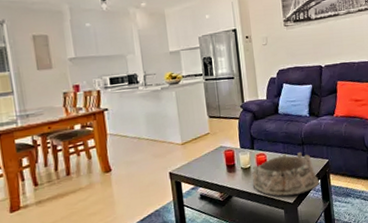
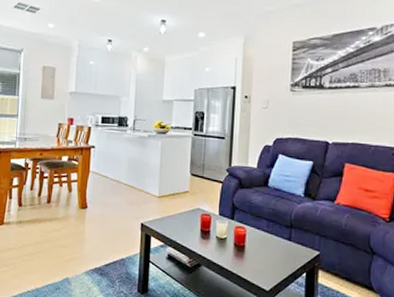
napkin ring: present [252,152,319,197] -> none [225,233,304,284]

